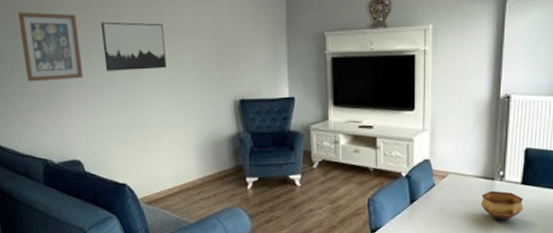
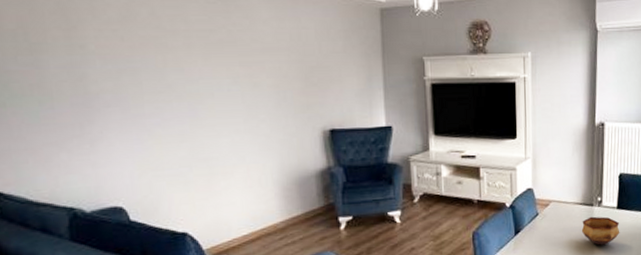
wall art: present [18,11,84,82] -> none [31,20,128,110]
wall art: present [100,22,166,71] -> none [151,37,239,97]

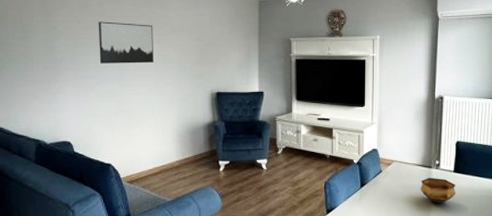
wall art: none [151,37,239,97] -> present [98,21,153,64]

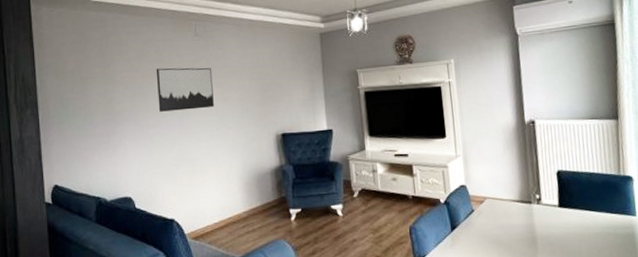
bowl: present [420,177,456,203] -> none [521,214,565,245]

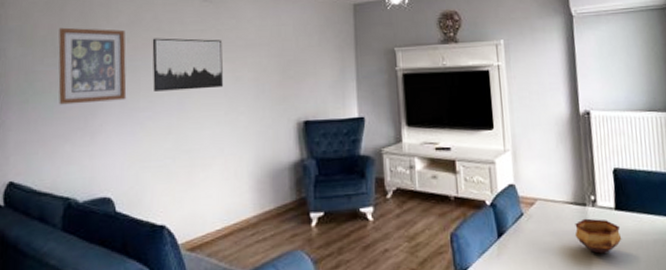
wall art: none [84,62,139,124] -> present [58,27,127,105]
bowl: none [521,214,565,245] -> present [575,218,622,254]

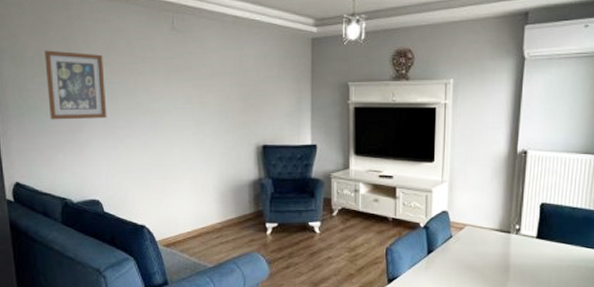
wall art: present [152,38,223,91] -> none [127,63,191,112]
bowl: present [575,218,622,254] -> none [496,244,539,273]

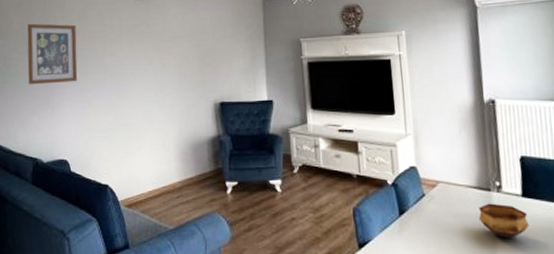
bowl: none [496,244,539,273] -> present [478,203,530,238]

